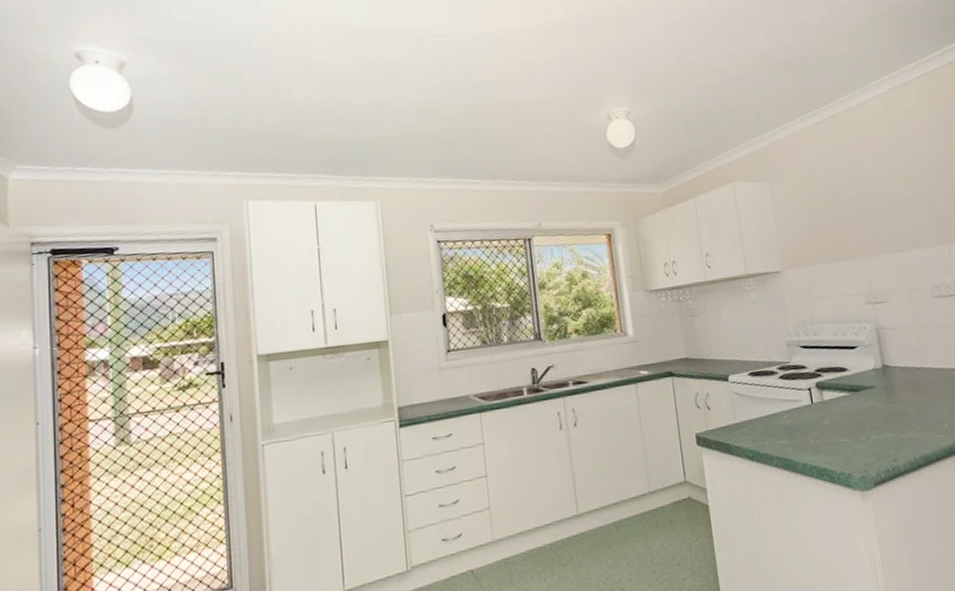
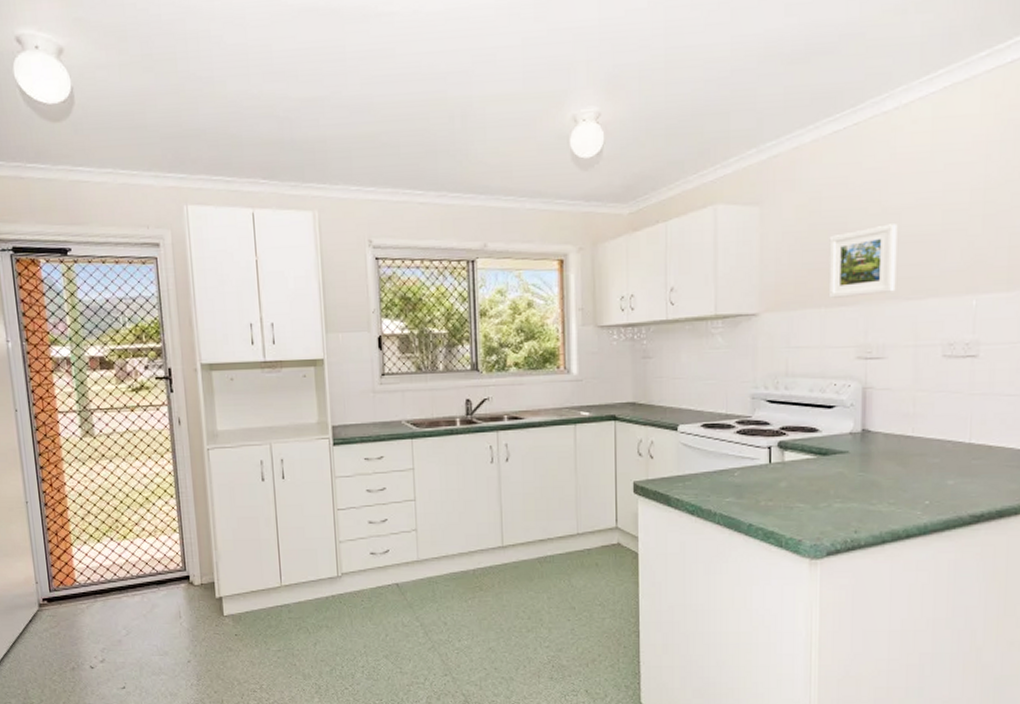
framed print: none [827,192,886,254] -> present [828,224,898,298]

